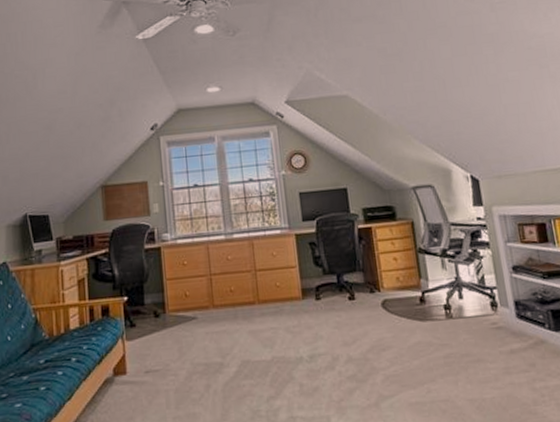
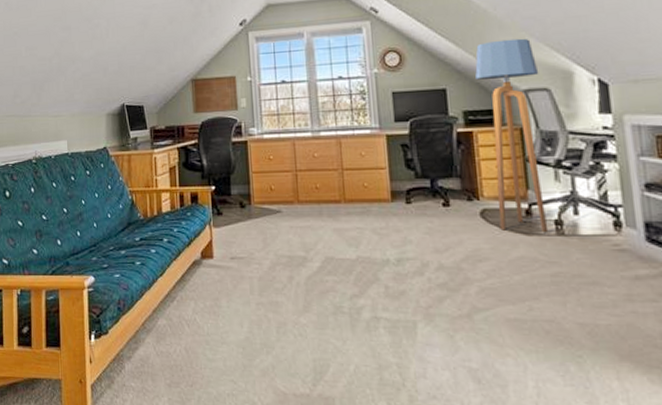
floor lamp: none [371,140,440,319] -> present [475,38,549,233]

